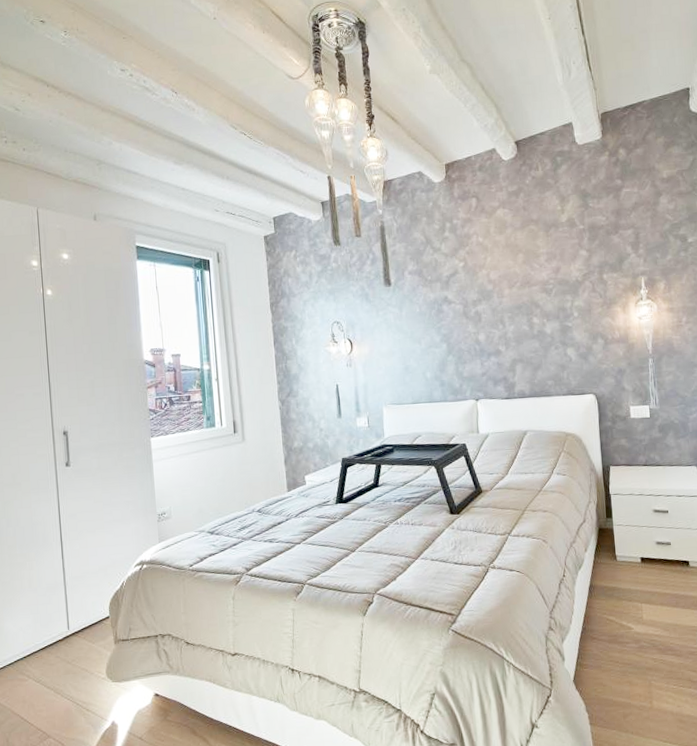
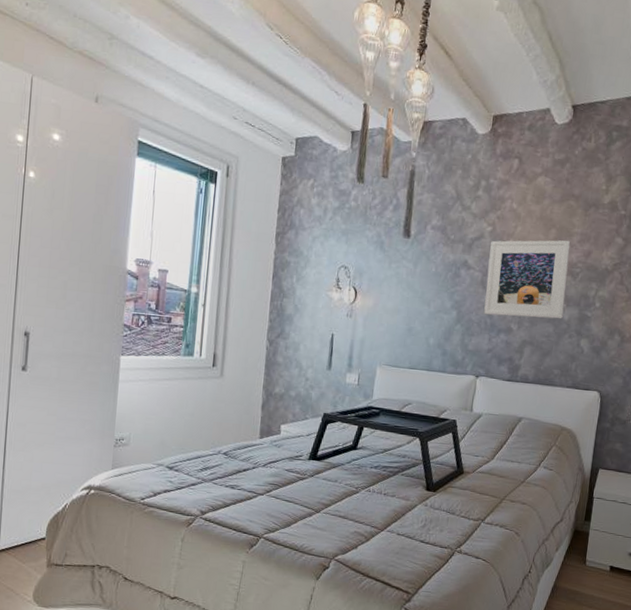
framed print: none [465,261,546,342] -> present [484,240,571,319]

